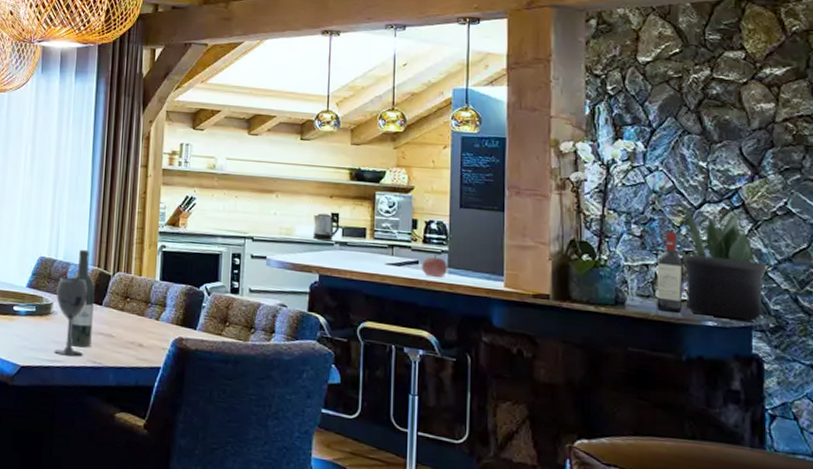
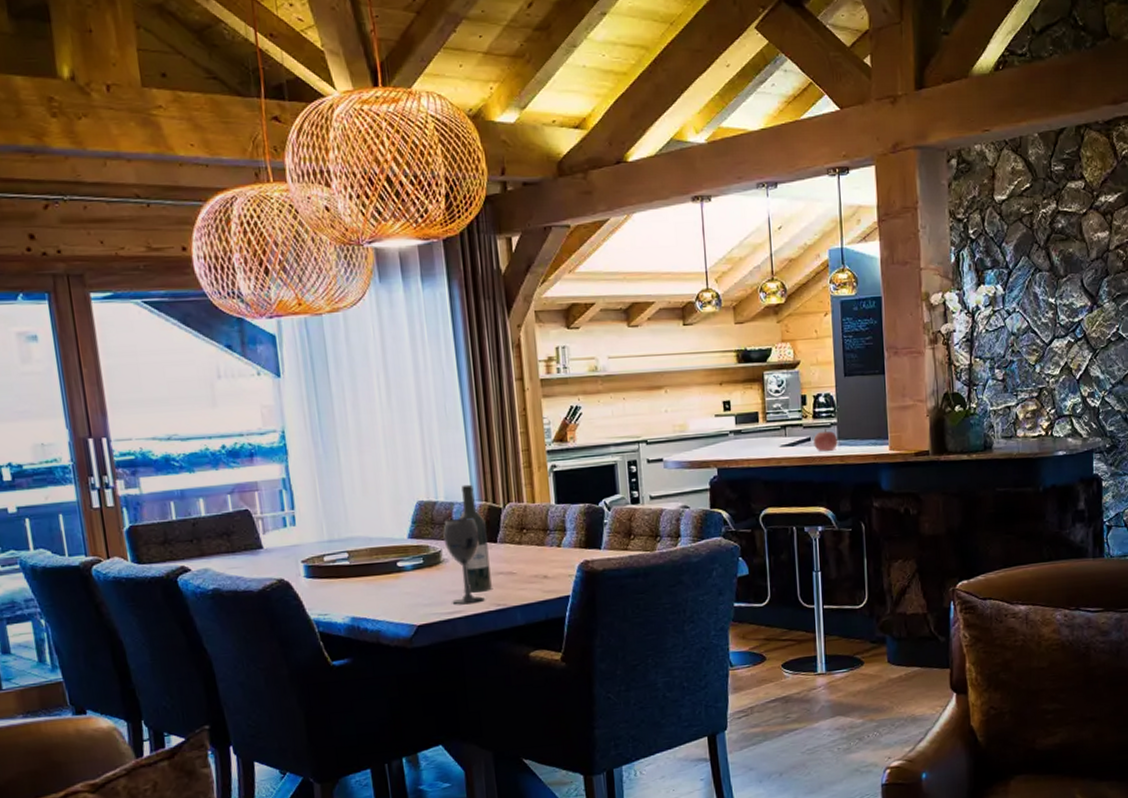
kettle: present [313,213,340,240] -> none [706,403,733,432]
wine bottle: present [656,232,683,314] -> none [1017,371,1039,450]
planter: present [683,204,767,321] -> none [1038,342,1104,447]

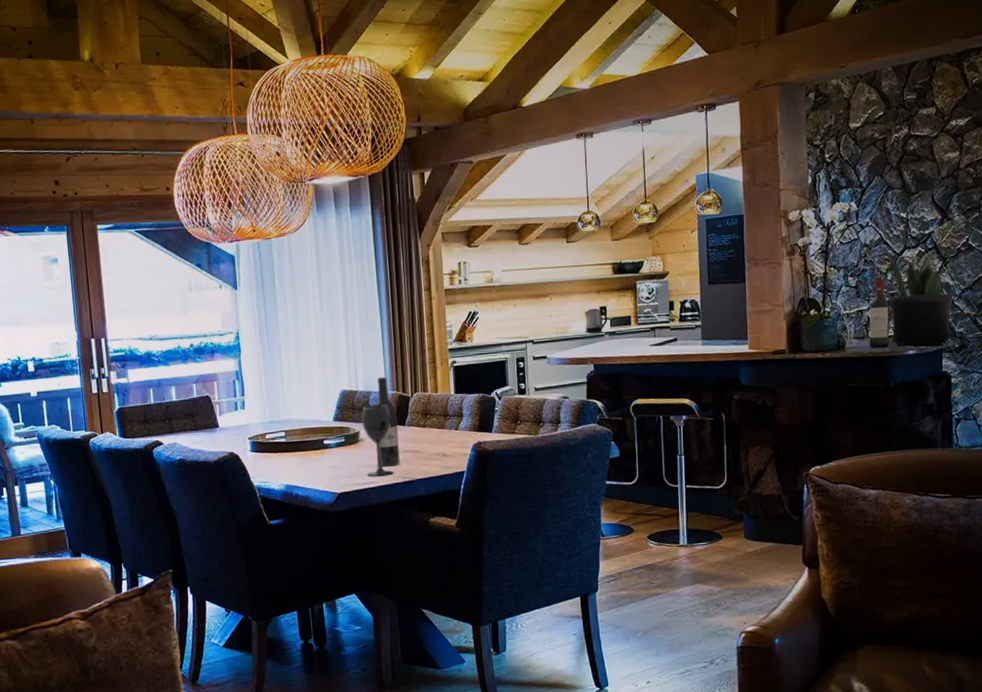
kettle: none [706,403,733,432] -> present [585,308,608,333]
fruit: present [813,429,838,452] -> none [679,331,701,350]
wine bottle: none [1017,371,1039,450] -> present [869,279,890,349]
planter: none [1038,342,1104,447] -> present [889,252,953,347]

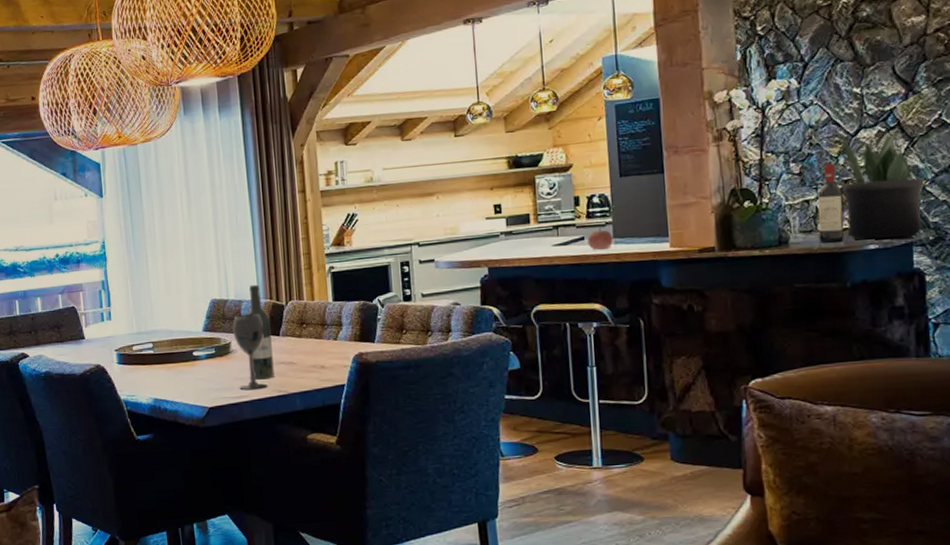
kettle: present [585,308,608,333] -> none [477,206,503,234]
fruit: none [679,331,701,350] -> present [587,228,613,250]

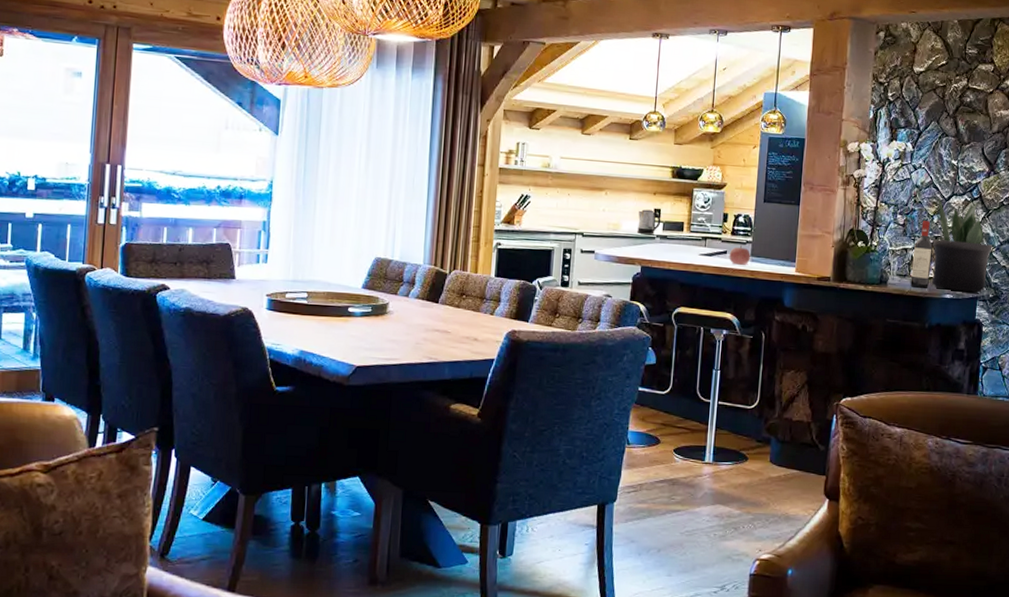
wine glass: present [233,313,268,390] -> none [390,276,424,354]
wine bottle: present [247,284,274,380] -> none [407,249,431,345]
kettle: none [477,206,503,234] -> present [637,209,661,234]

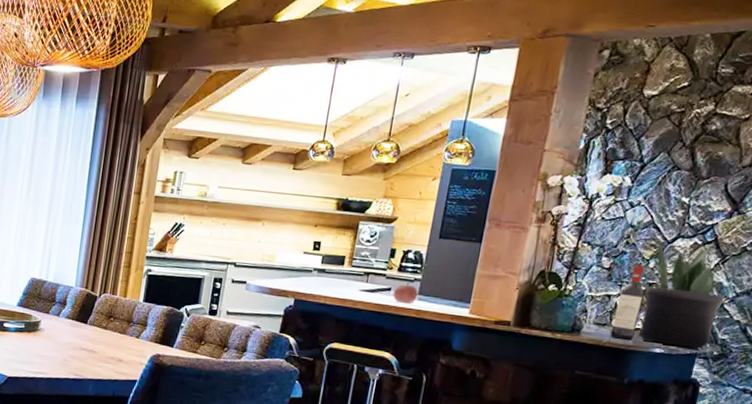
kettle: present [637,209,661,234] -> none [293,241,321,267]

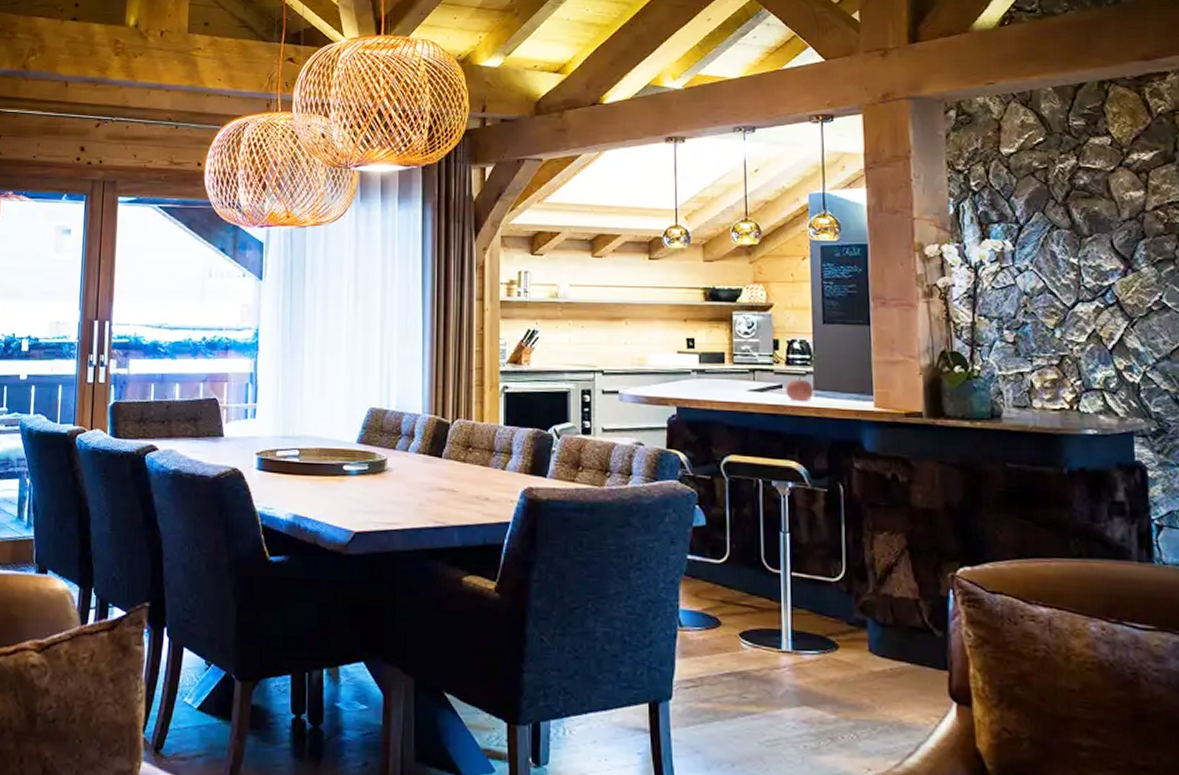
wine bottle: present [610,265,645,341] -> none [1032,336,1061,424]
planter: present [638,239,725,349] -> none [1058,305,1146,426]

